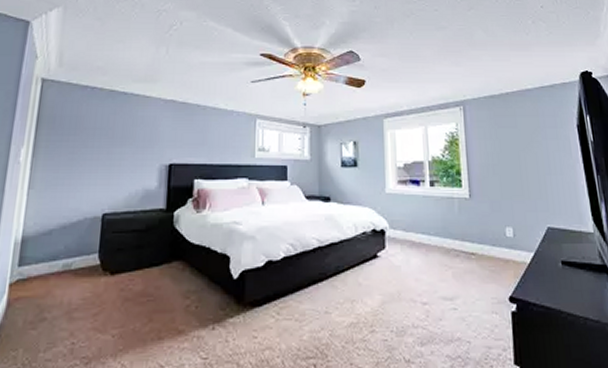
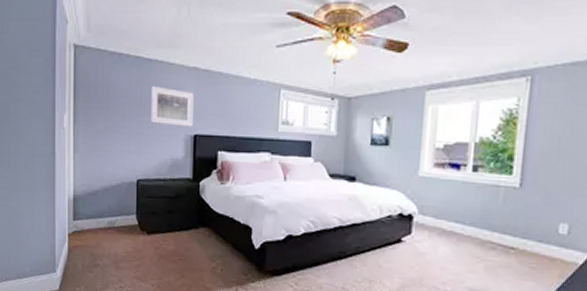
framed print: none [122,118,170,156] -> present [151,86,194,127]

